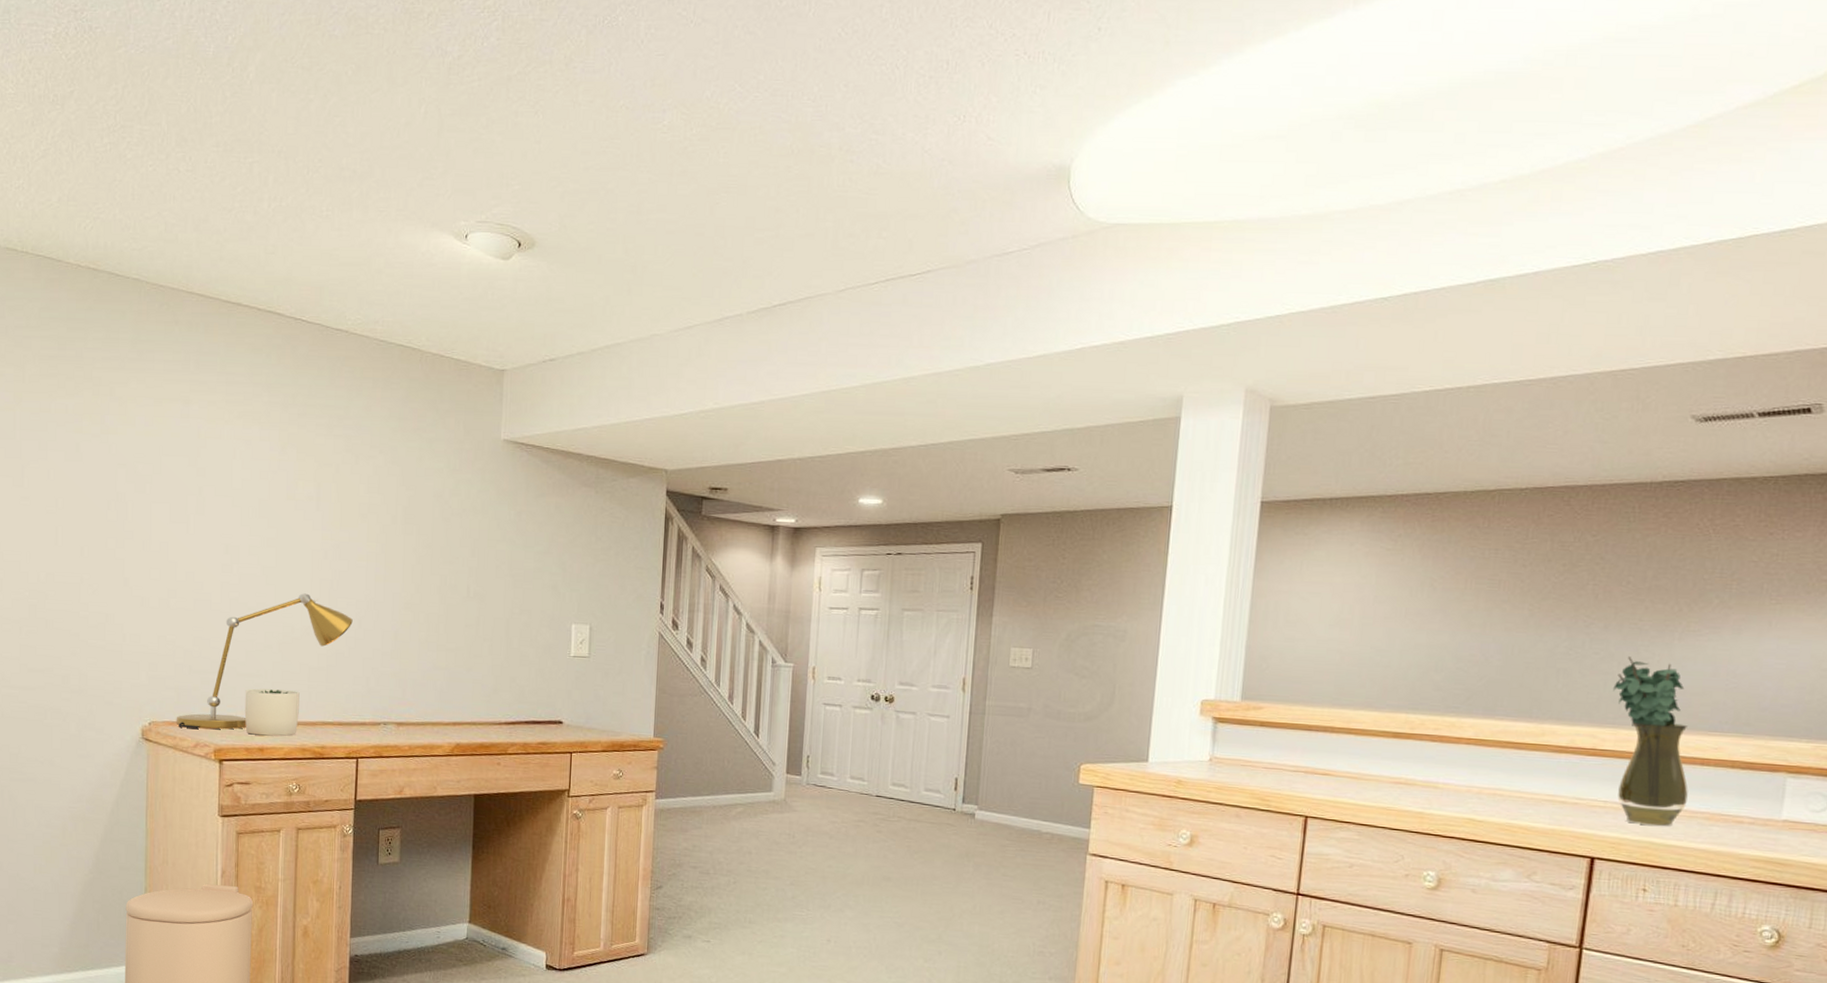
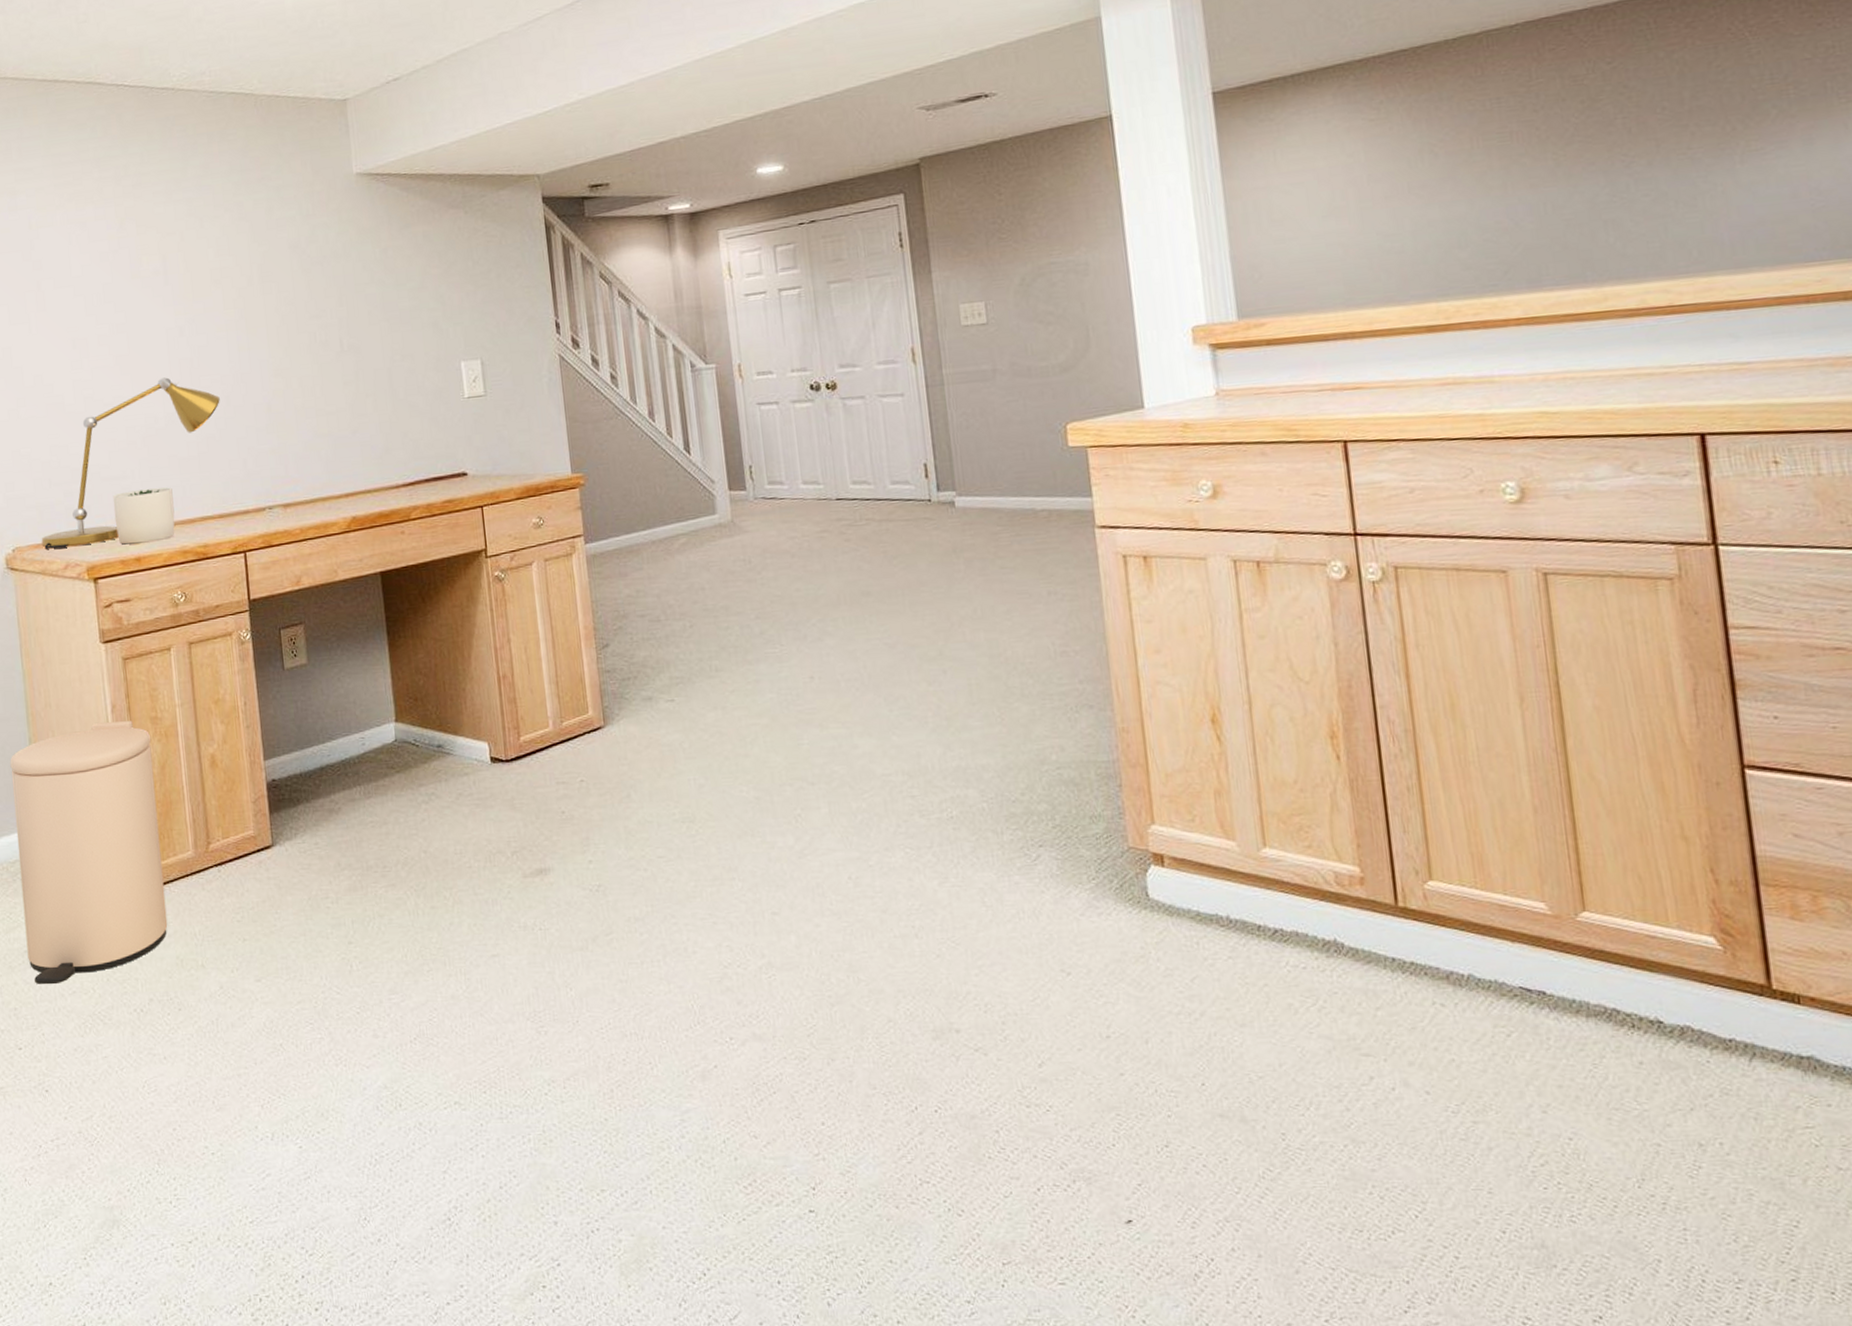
vase: present [1613,657,1689,826] -> none [1676,191,1801,386]

